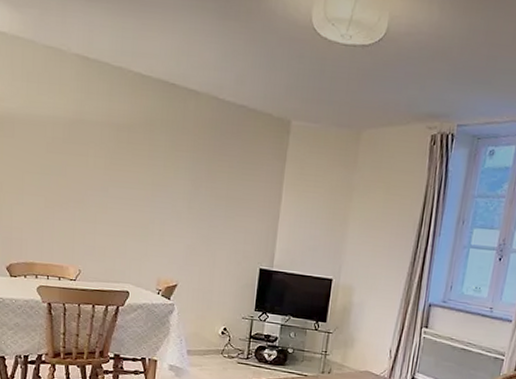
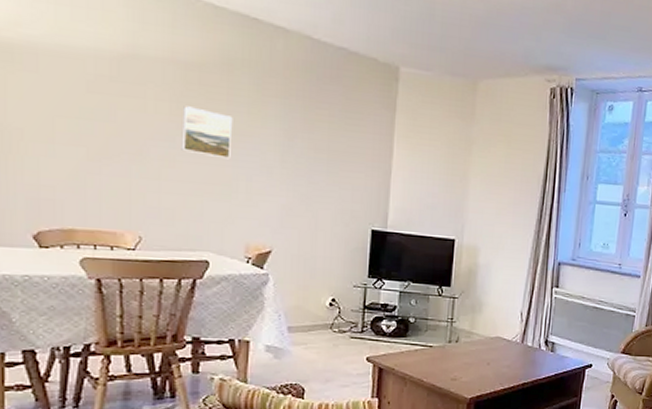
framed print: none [112,161,152,206] -> present [181,106,233,159]

